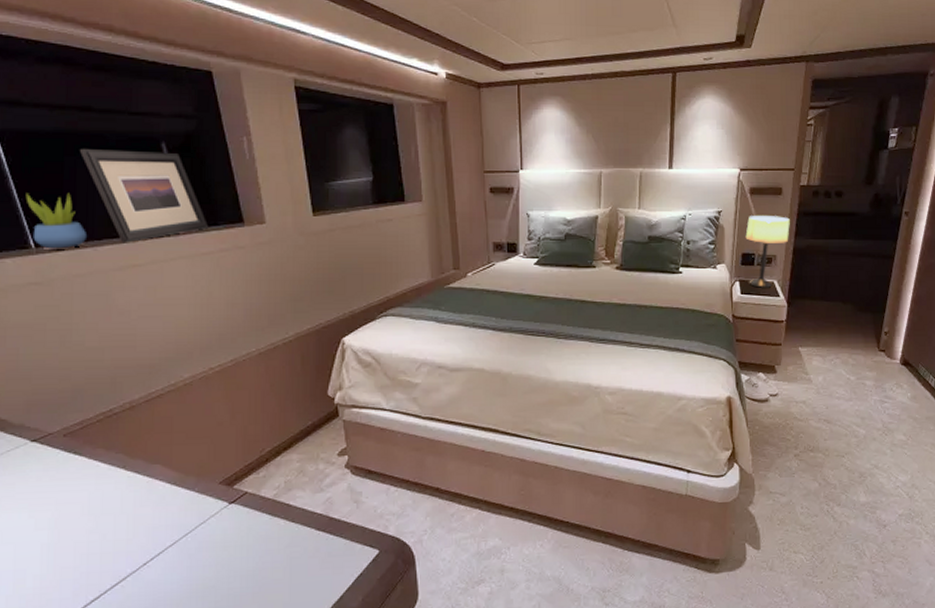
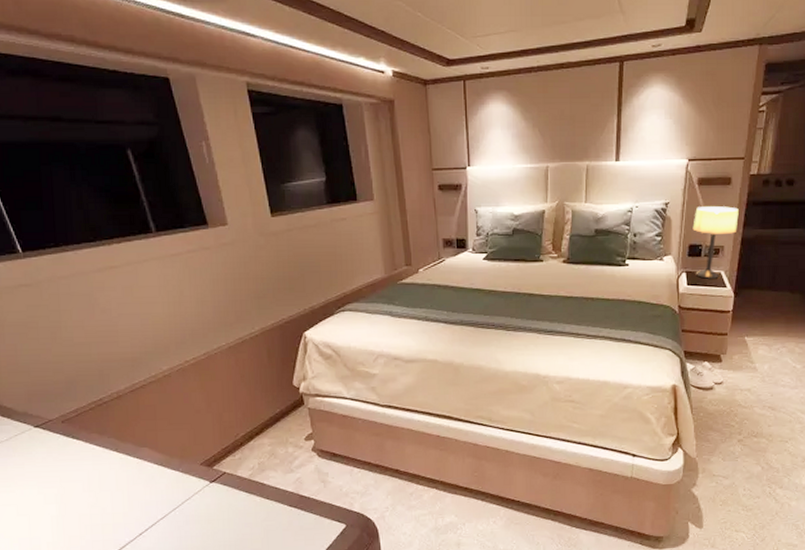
succulent plant: present [25,193,88,249] -> none [9,200,68,253]
picture frame: present [80,149,208,243] -> none [54,158,175,247]

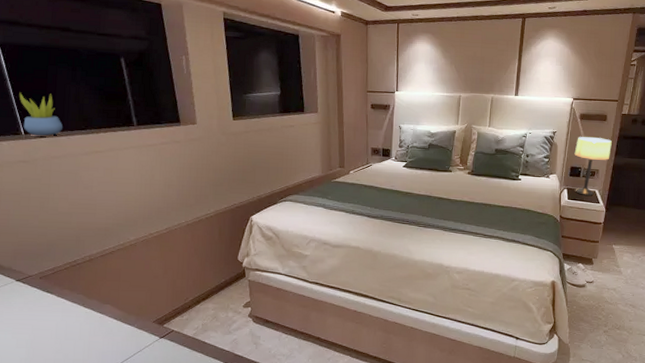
succulent plant: none [9,200,68,253] -> present [19,92,63,137]

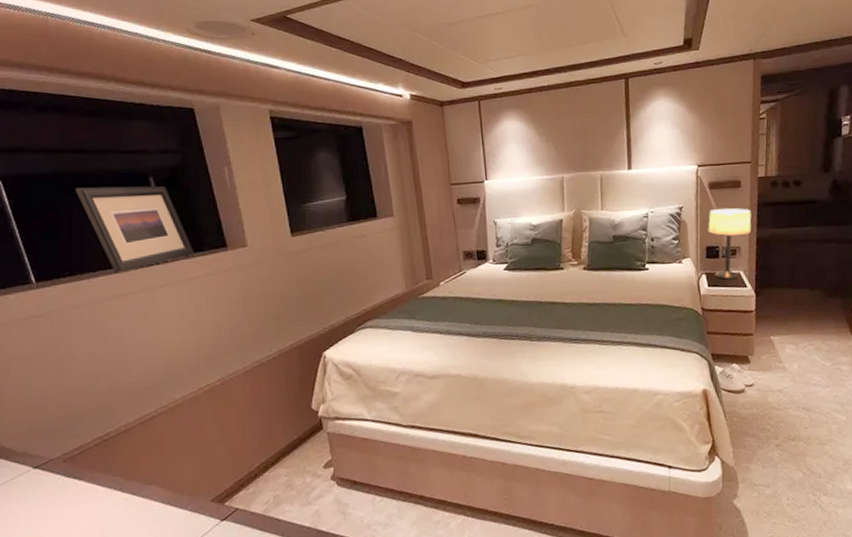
succulent plant: present [19,92,63,137] -> none [27,230,84,283]
picture frame: none [60,60,153,134] -> present [76,185,194,274]

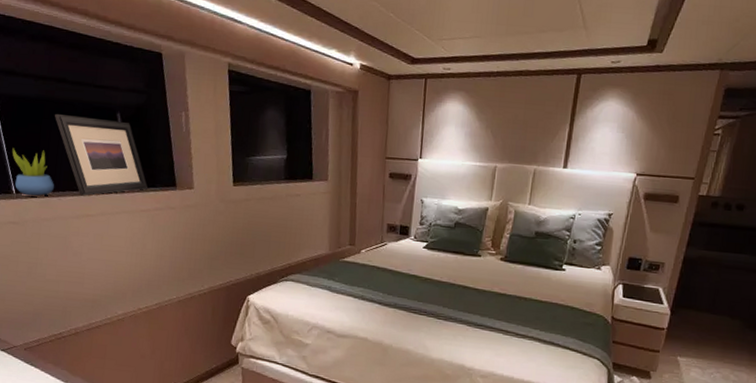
succulent plant: none [27,230,84,283] -> present [12,147,55,197]
table lamp: present [708,208,752,280] -> none [632,220,684,294]

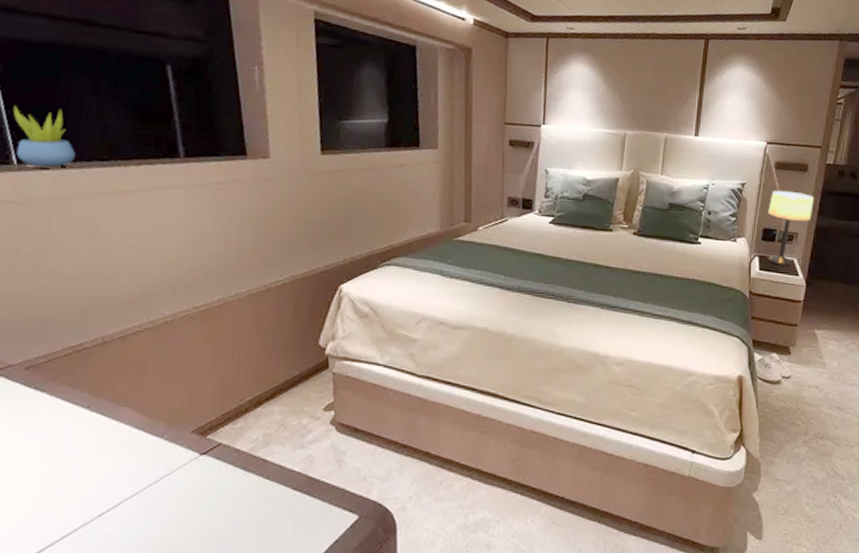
picture frame: present [55,114,148,196] -> none [78,64,208,167]
table lamp: none [632,220,684,294] -> present [768,190,814,266]

